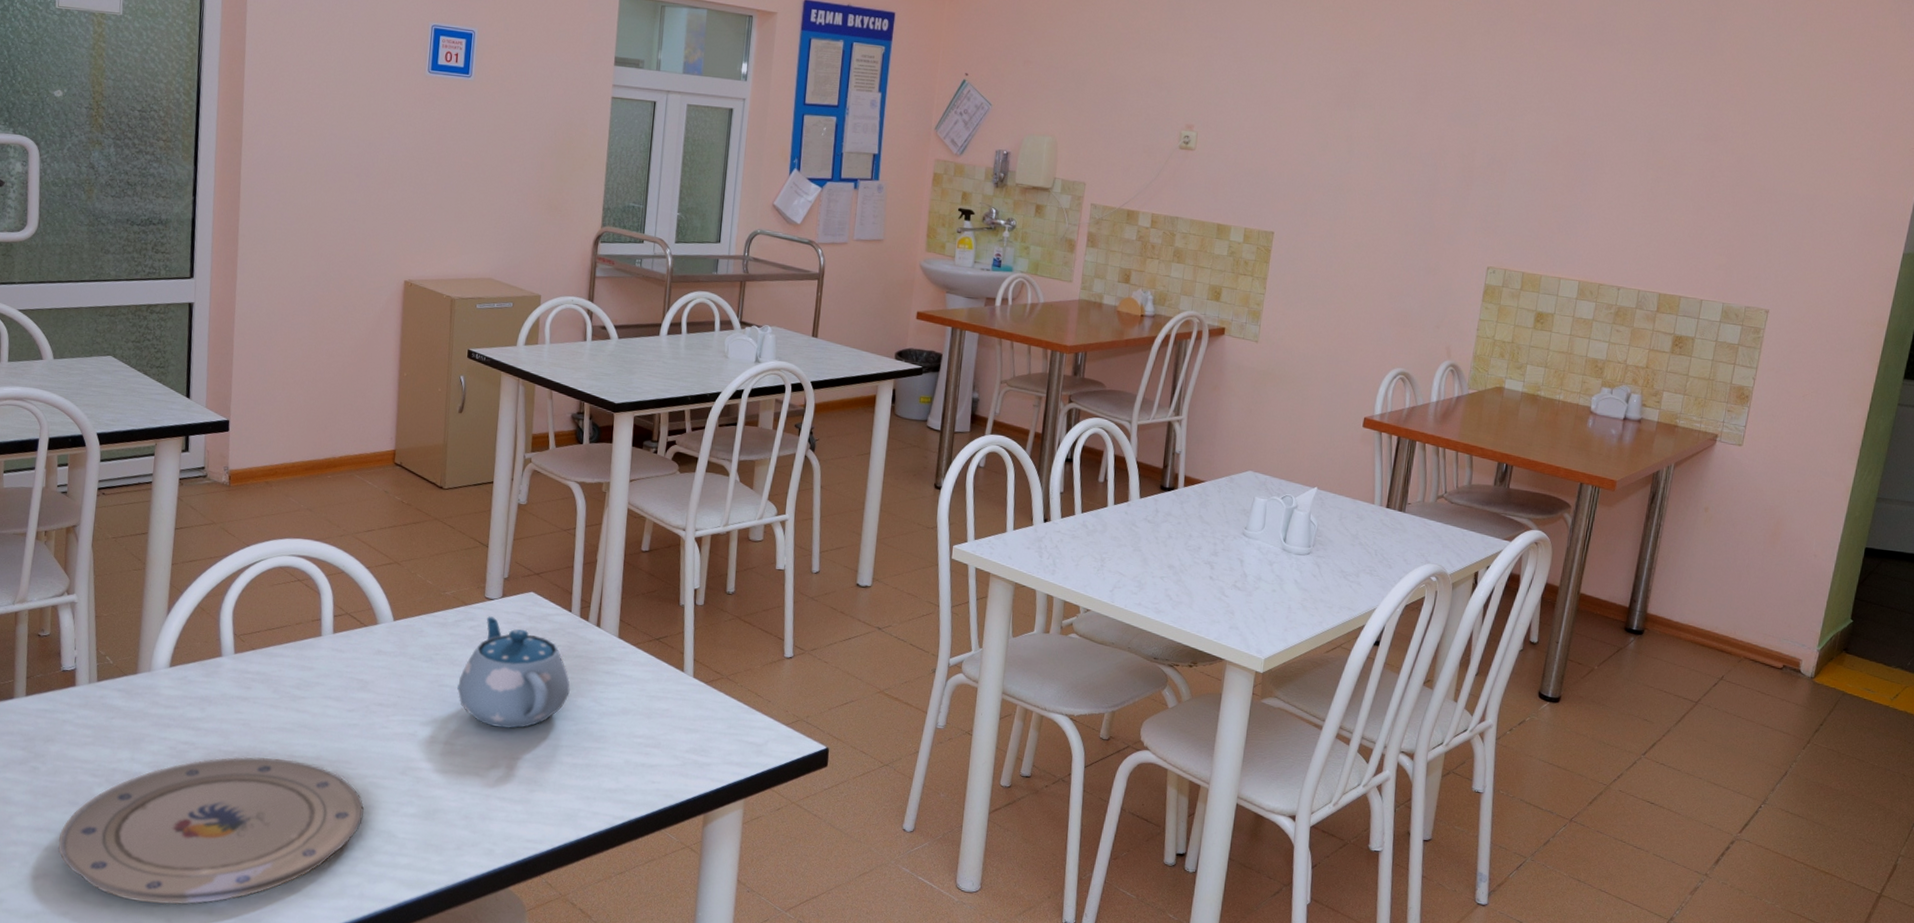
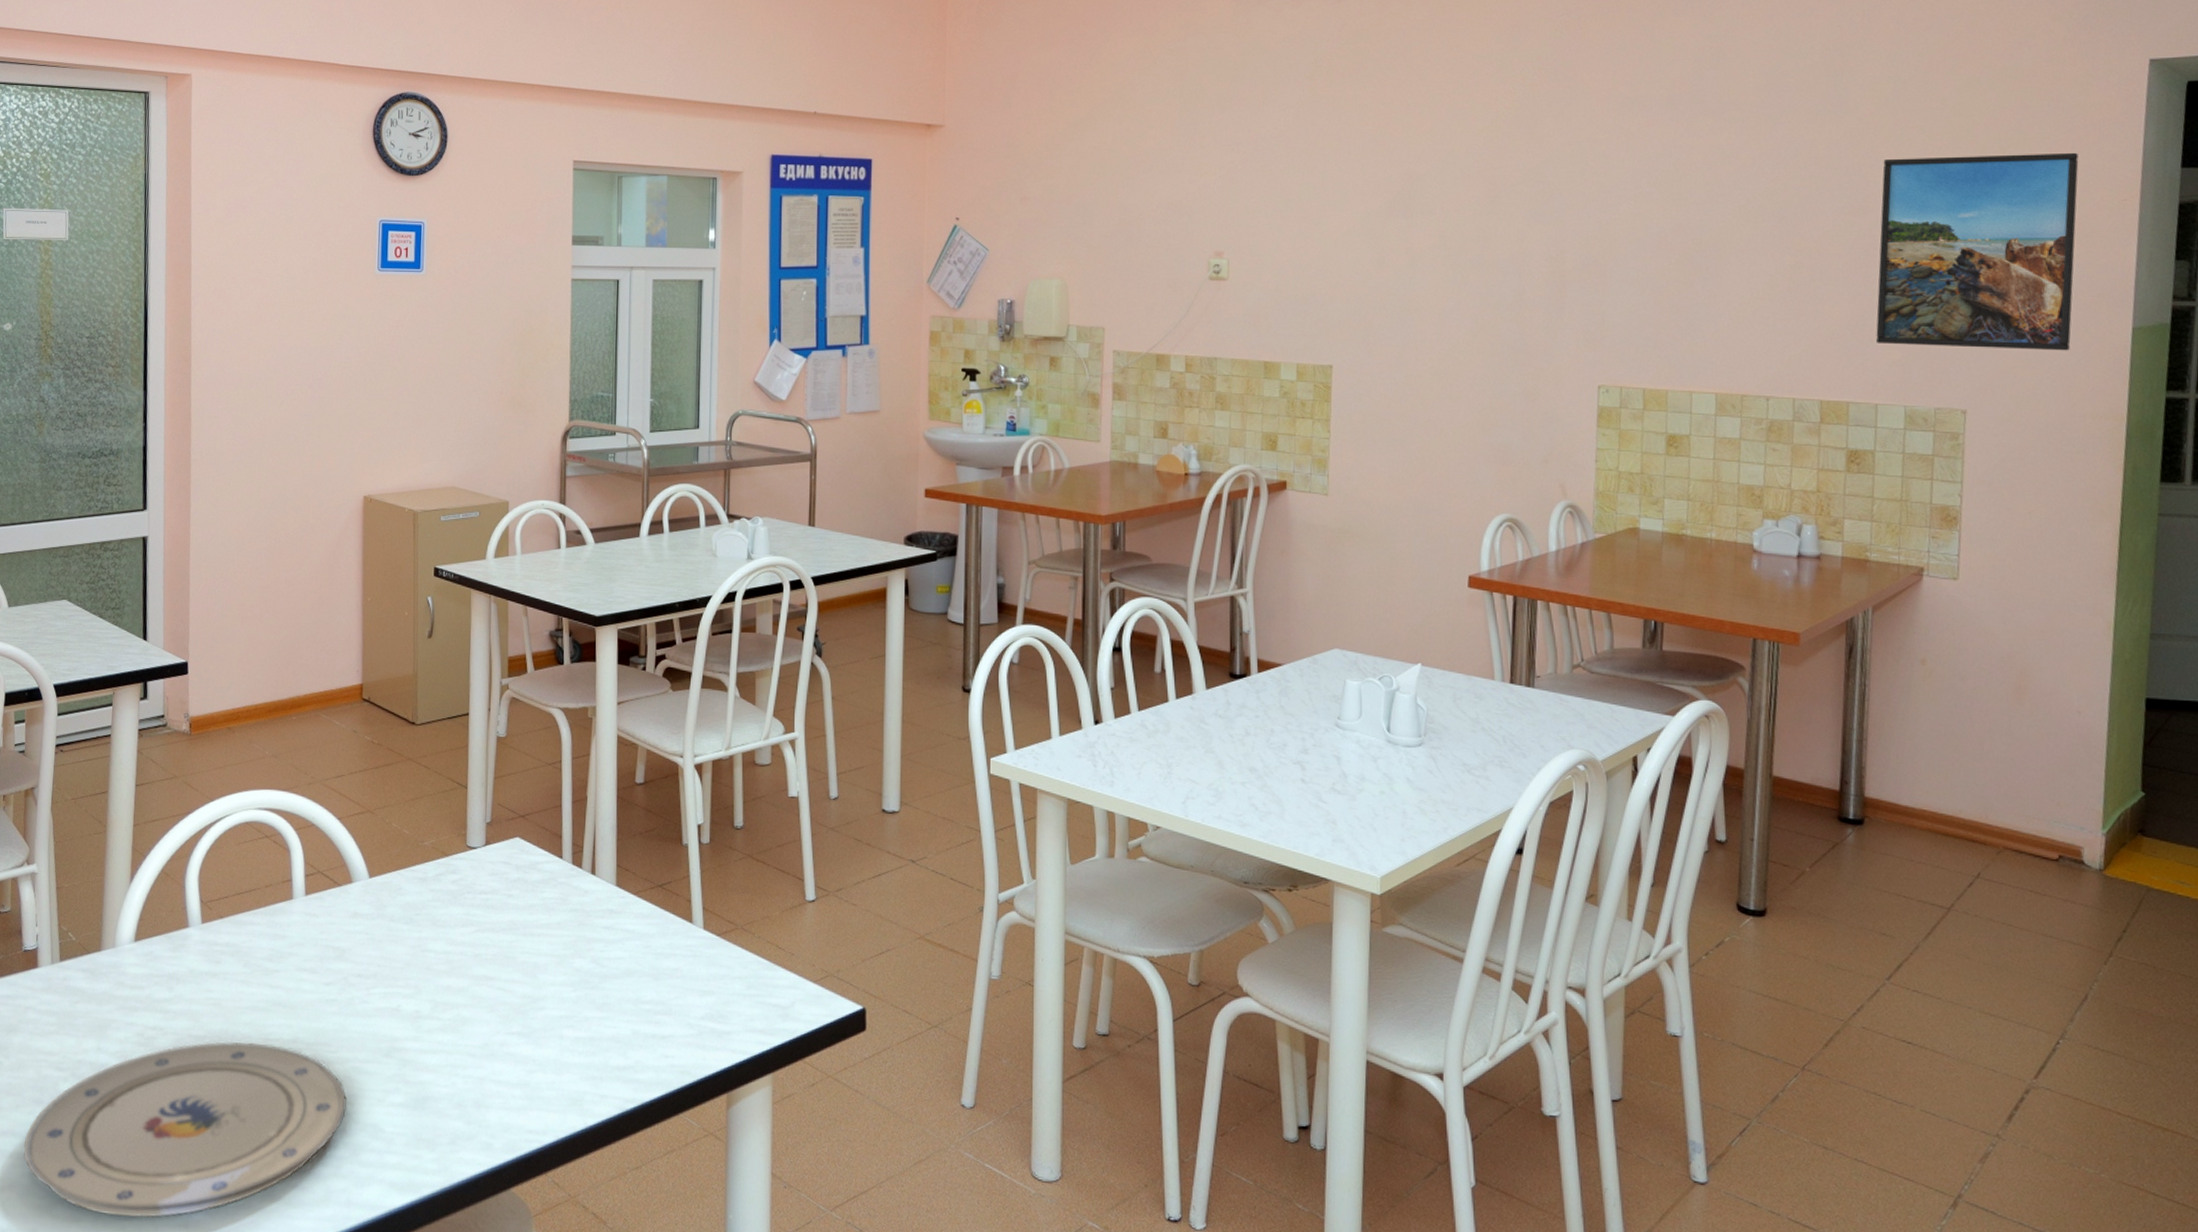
teapot: present [457,616,571,729] -> none [442,868,567,999]
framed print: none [1709,96,1885,268] -> present [1876,152,2079,351]

